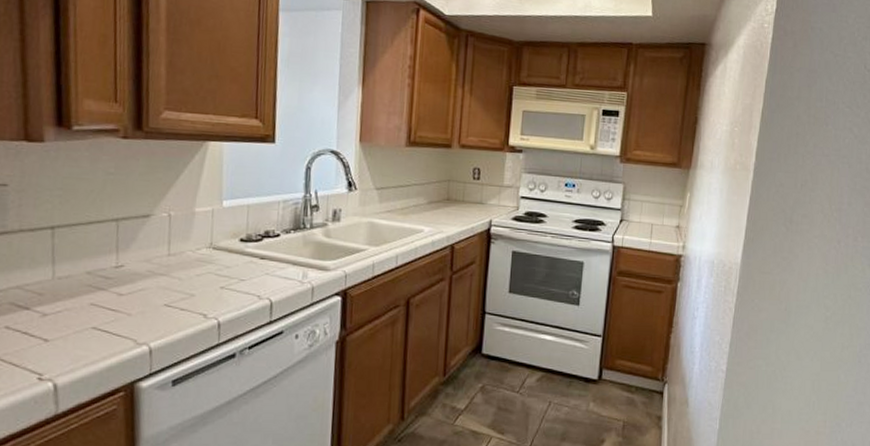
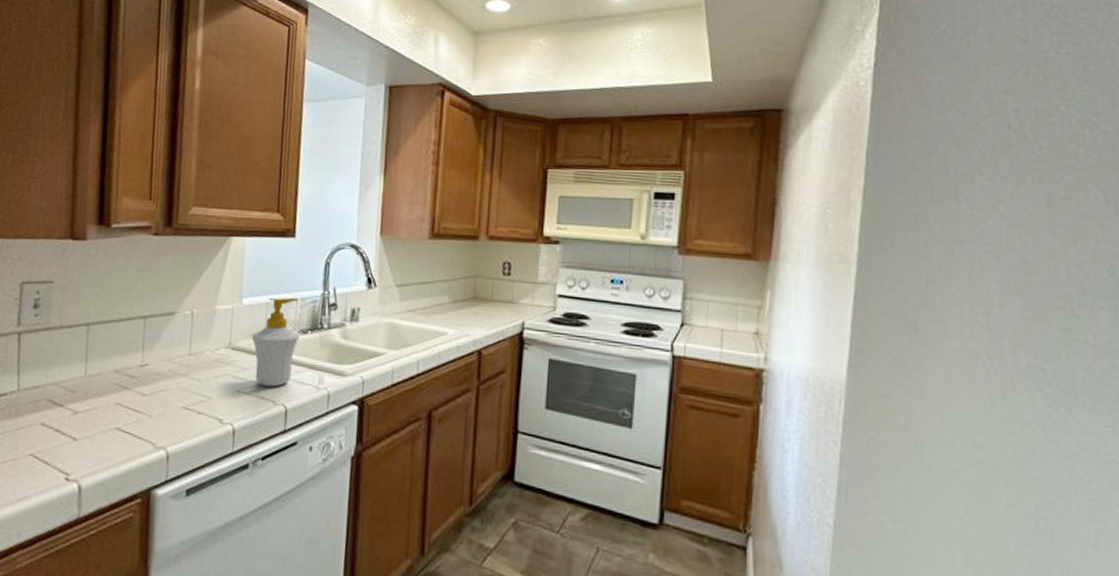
soap bottle: none [233,199,283,283] -> present [251,297,300,387]

